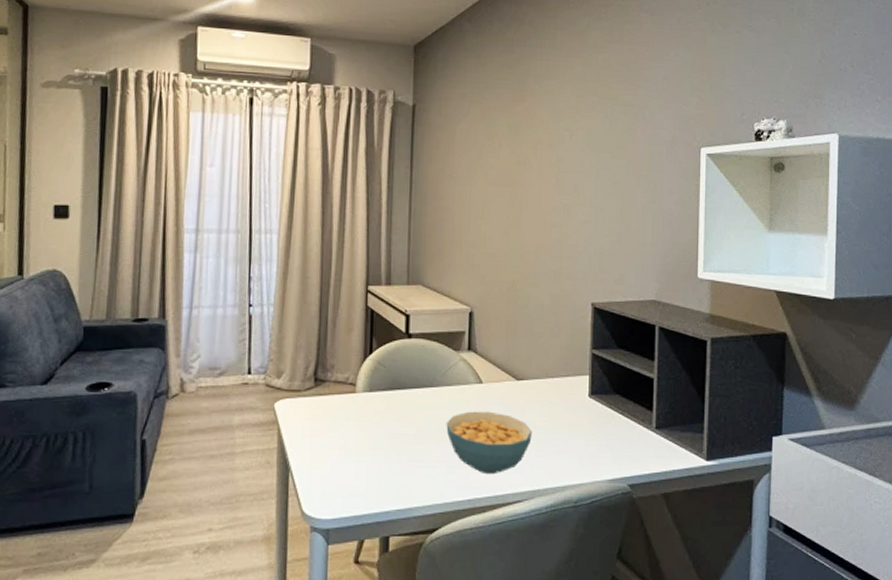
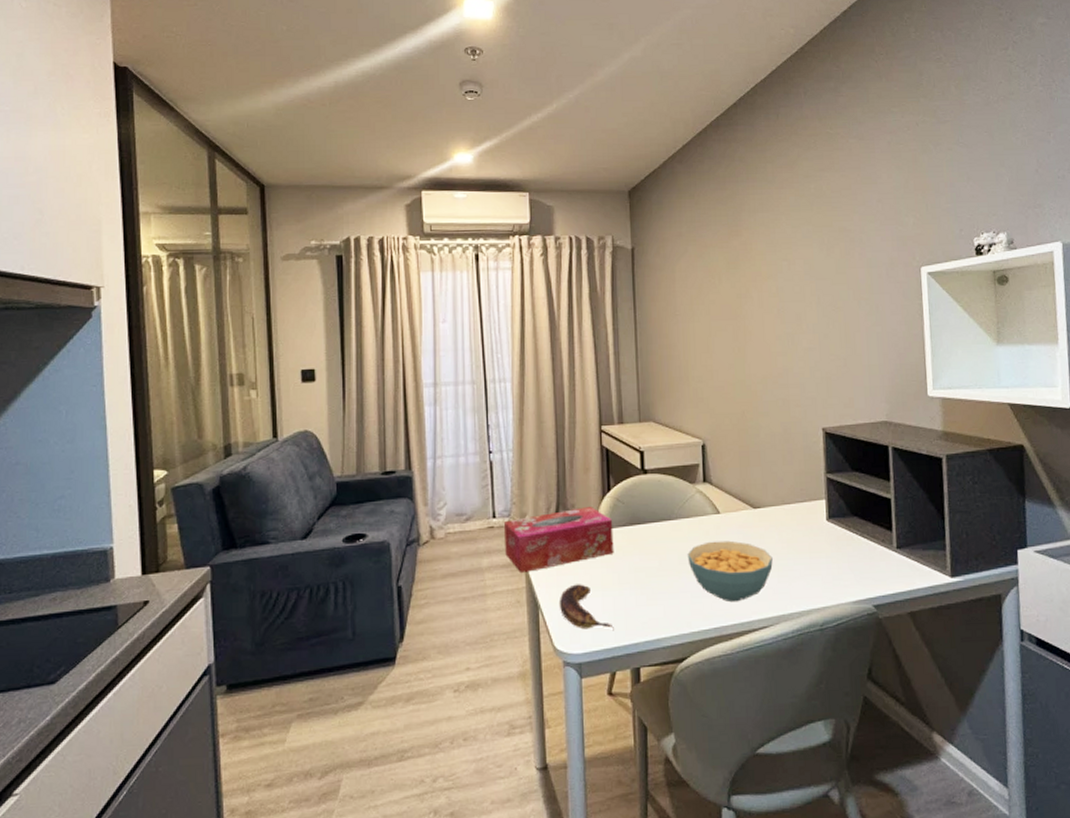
tissue box: none [258,368,373,434] -> present [503,507,614,574]
banana: none [310,447,366,496] -> present [559,584,614,630]

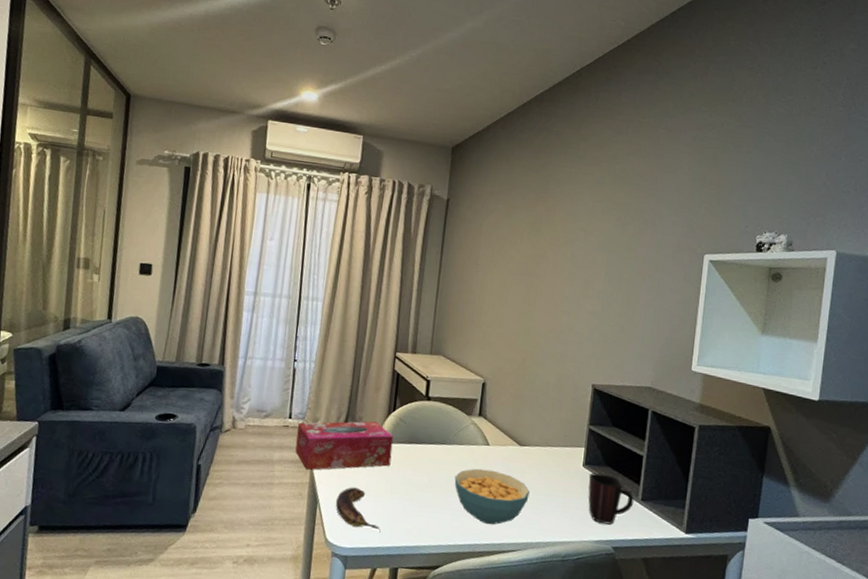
mug: none [835,525,889,581] -> present [588,473,634,525]

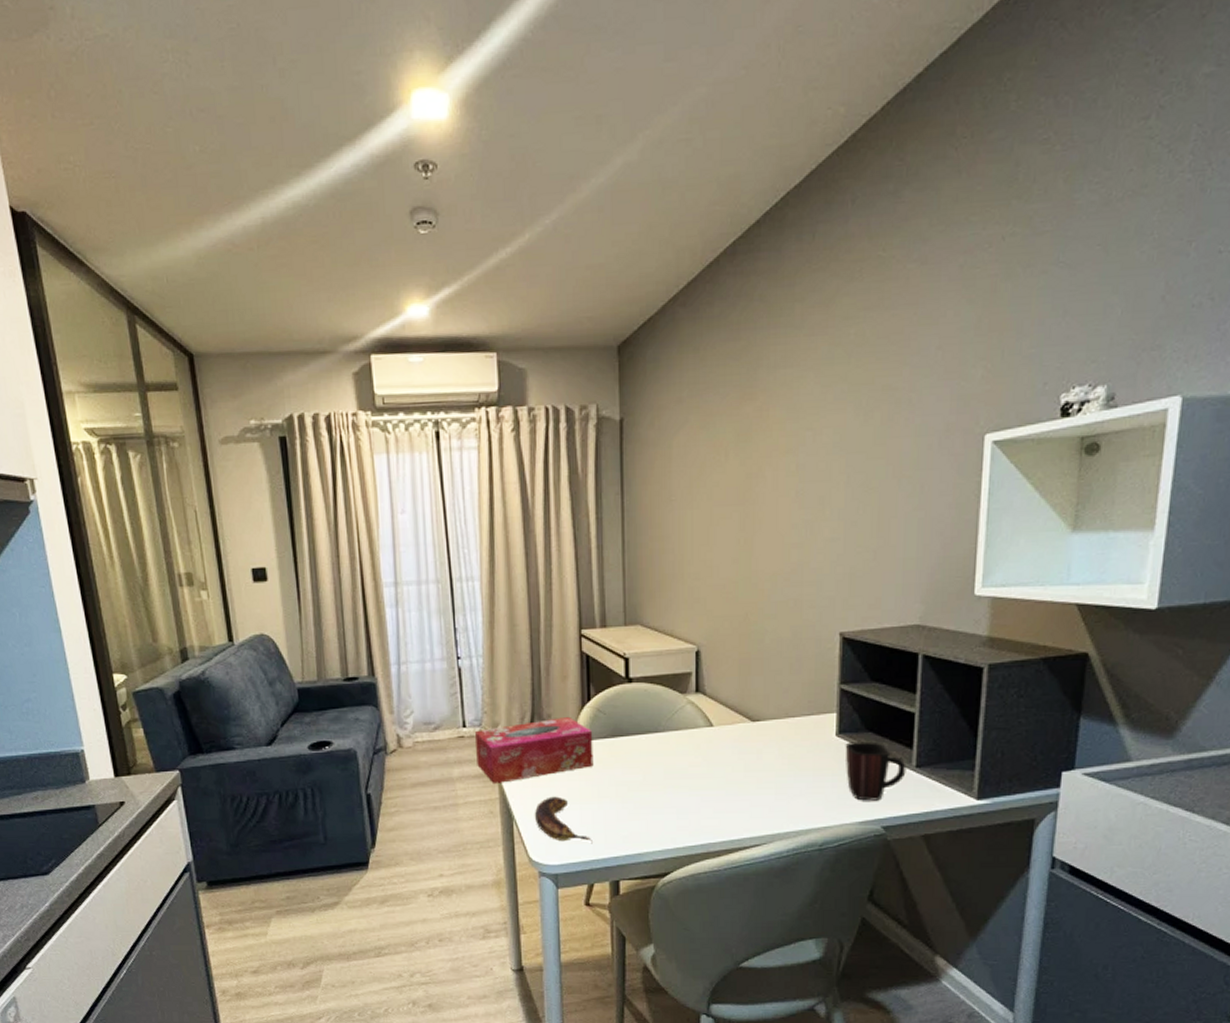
cereal bowl: present [454,468,530,525] -> none [674,755,770,819]

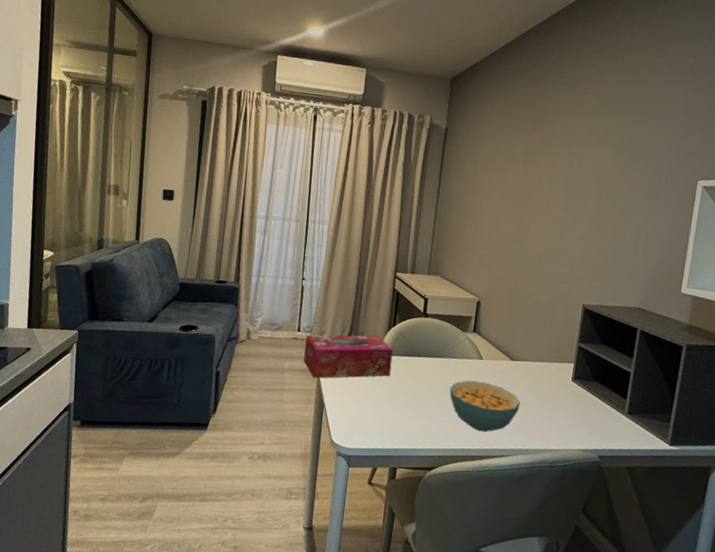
banana: present [534,796,593,843] -> none [340,394,381,435]
cereal bowl: none [674,755,770,819] -> present [449,380,520,432]
mug: present [845,741,906,801] -> none [576,387,621,435]

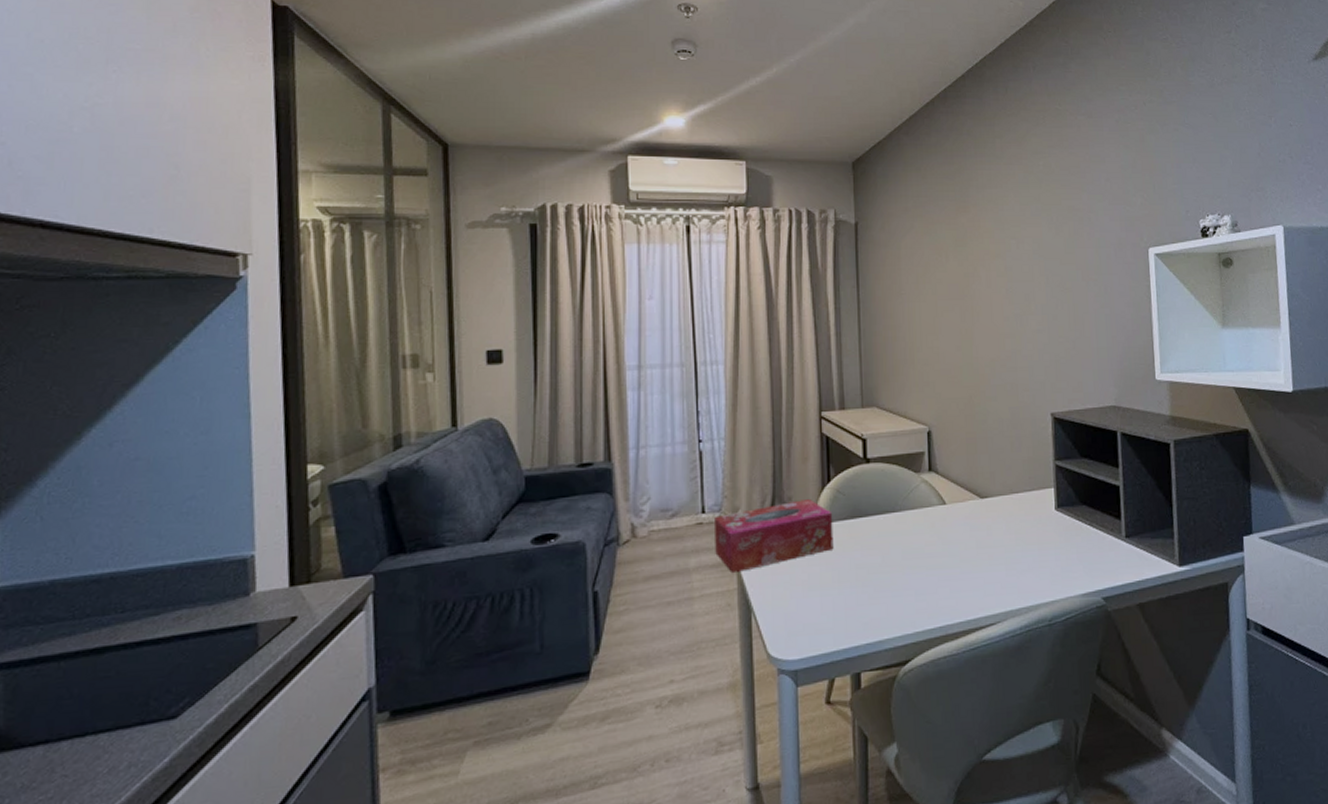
cereal bowl: present [449,380,520,432] -> none [912,533,1001,599]

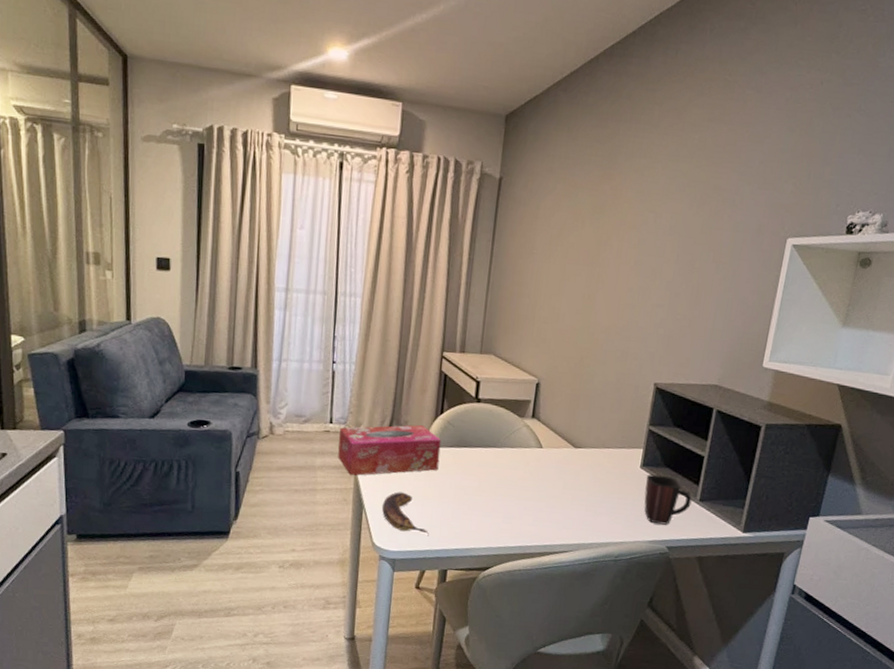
banana: none [773,583,833,633] -> present [381,492,429,535]
mug: none [1063,514,1118,573] -> present [644,474,692,525]

